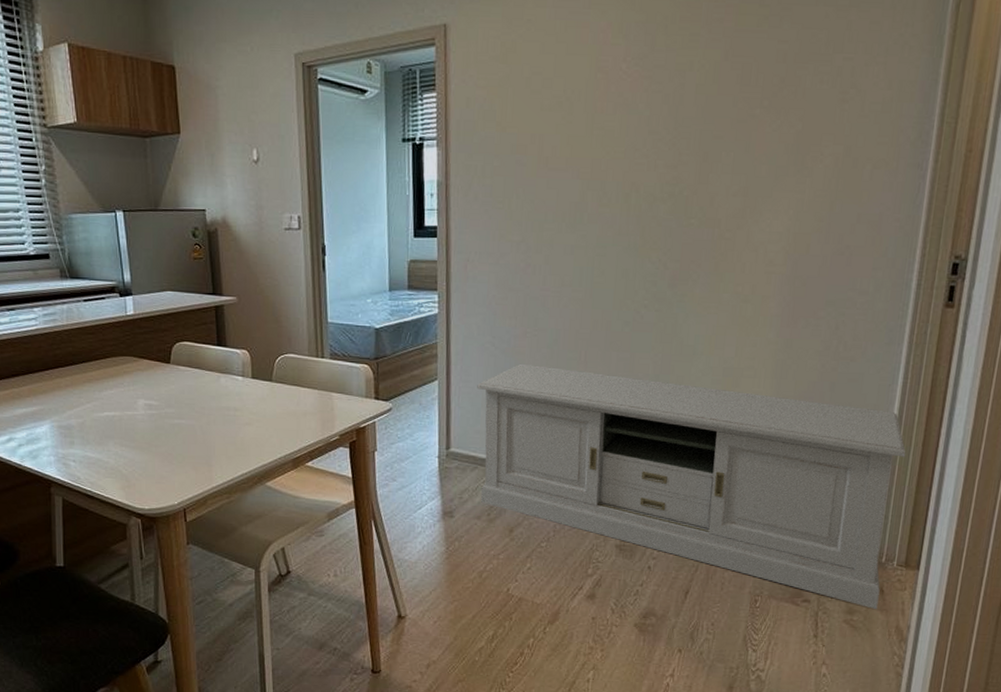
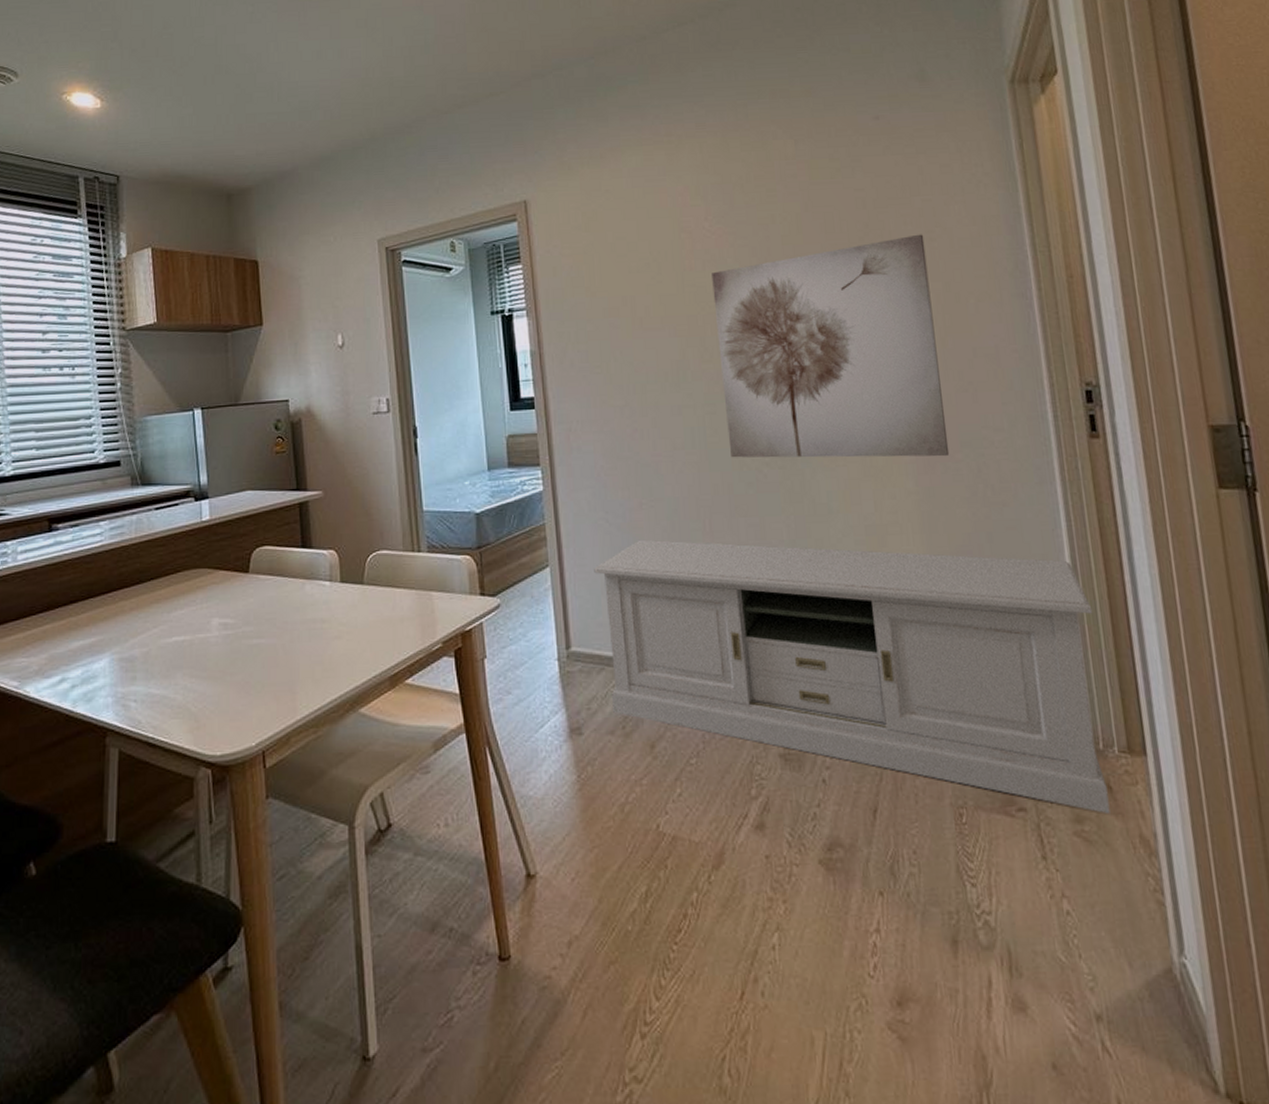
wall art: none [613,94,837,313] -> present [712,234,950,458]

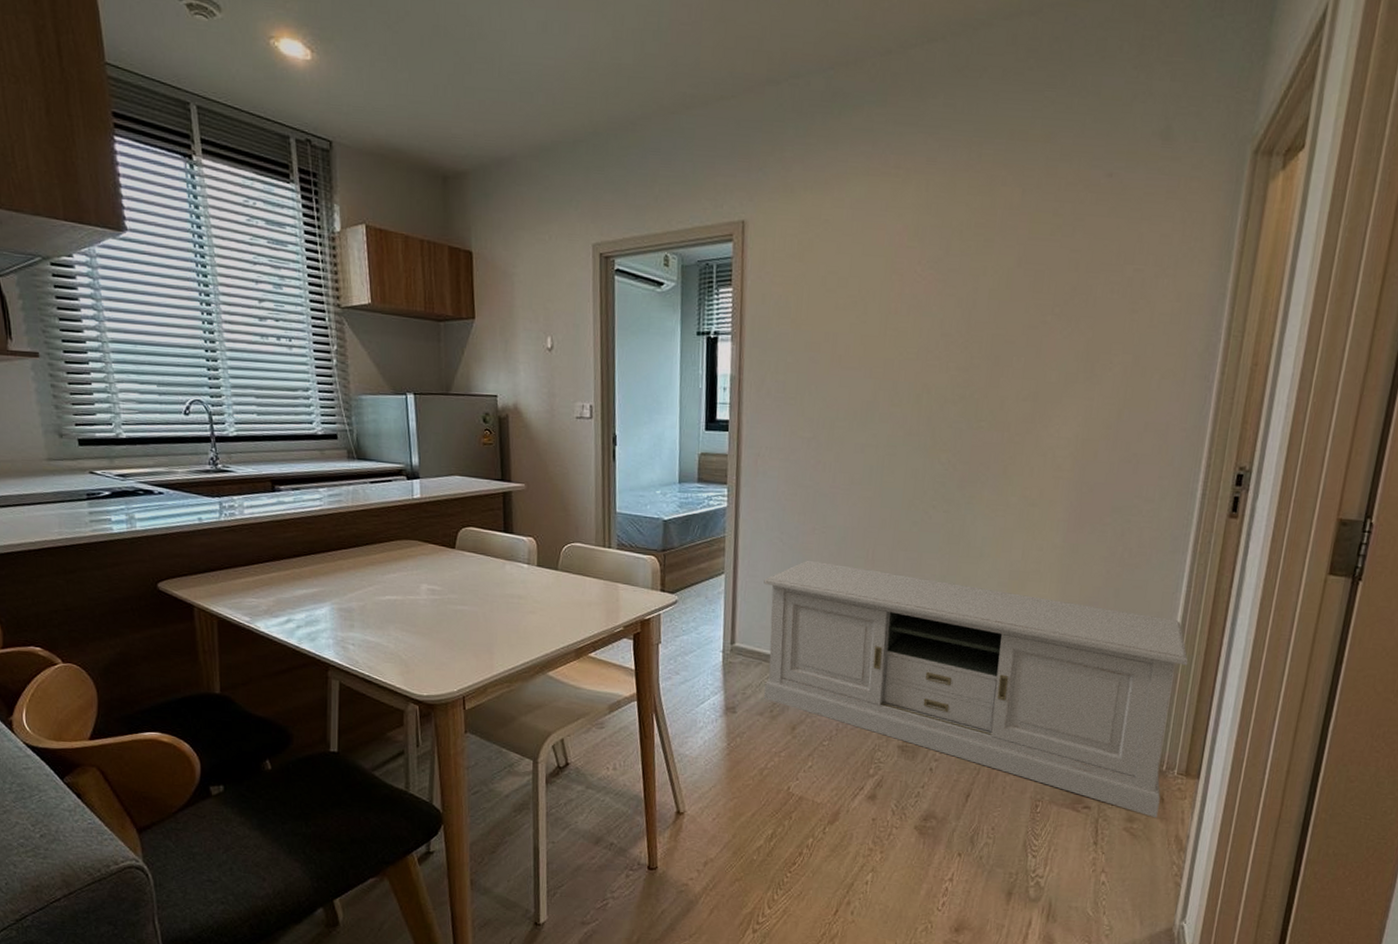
wall art: present [712,234,950,458] -> none [902,304,1127,519]

